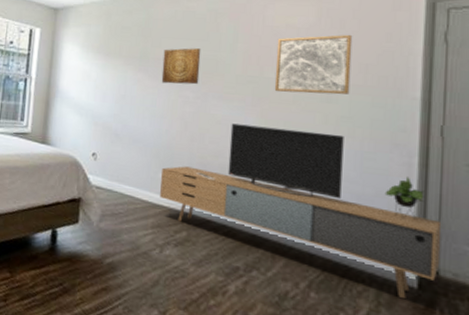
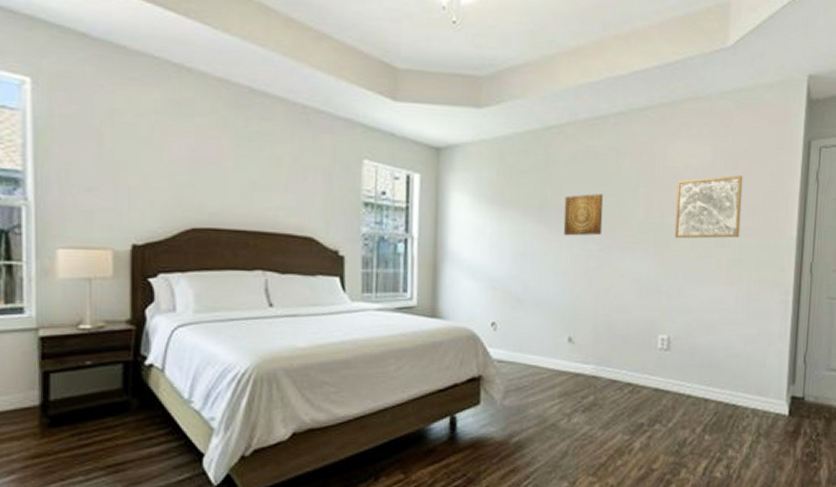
media console: present [160,123,442,299] -> none [566,275,808,427]

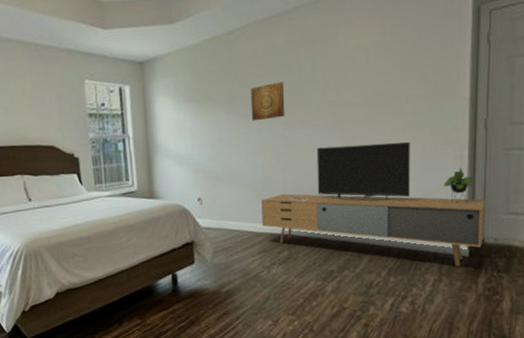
media console: none [566,275,808,427] -> present [261,141,486,267]
wall art: present [674,175,743,239] -> none [350,47,414,112]

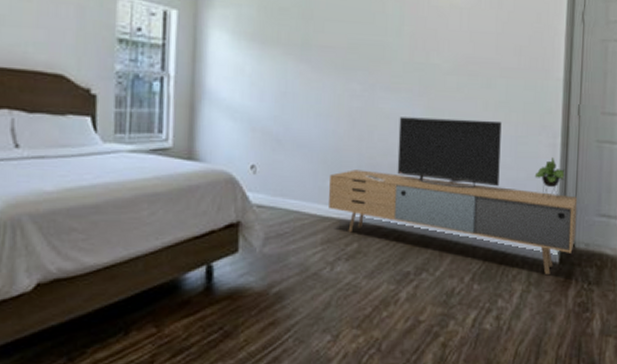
wall art: present [250,82,285,121] -> none [326,32,368,76]

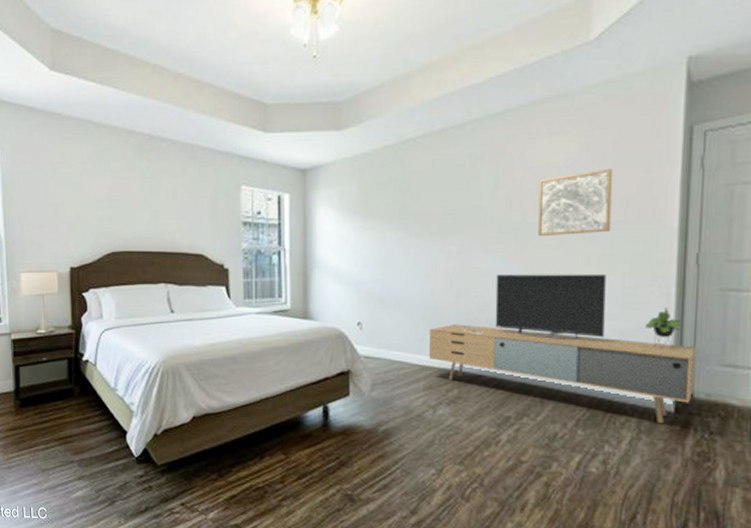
wall art: none [439,14,509,80] -> present [537,168,613,237]

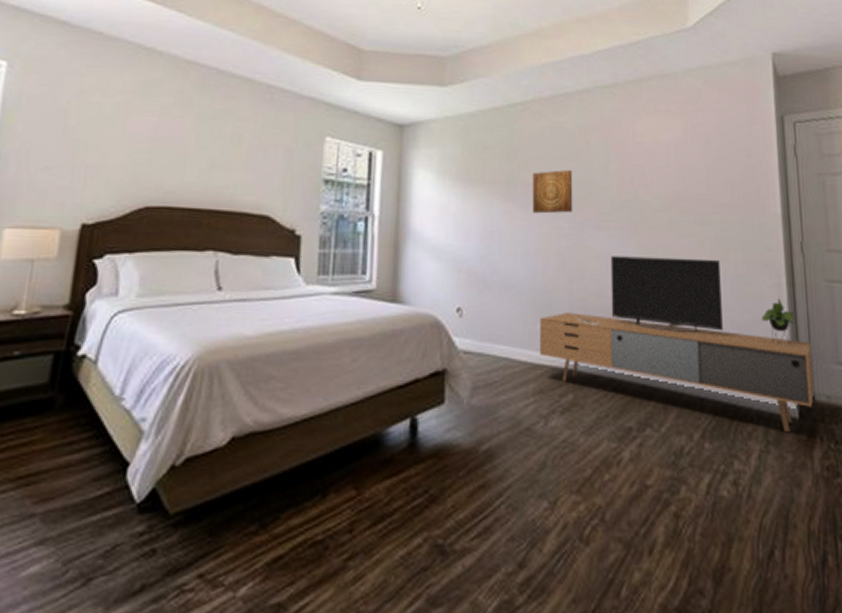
wall art: none [423,199,462,240] -> present [532,170,573,214]
wall art: present [537,168,613,237] -> none [648,150,720,217]

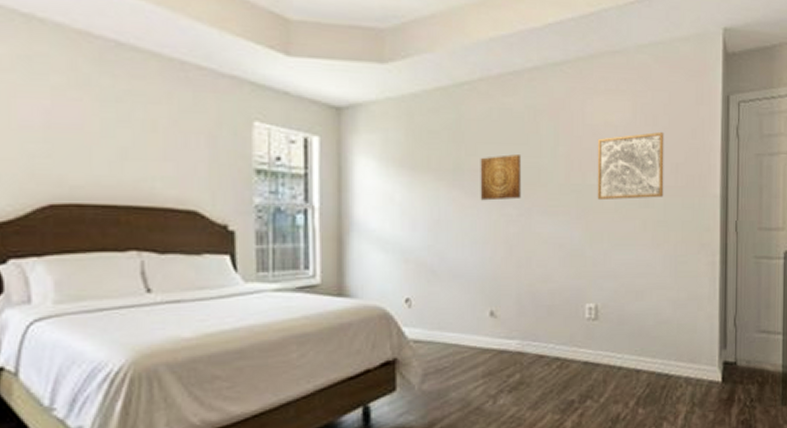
media console: present [540,256,815,433] -> none [489,241,738,395]
wall art: none [648,150,720,217] -> present [597,131,664,201]

